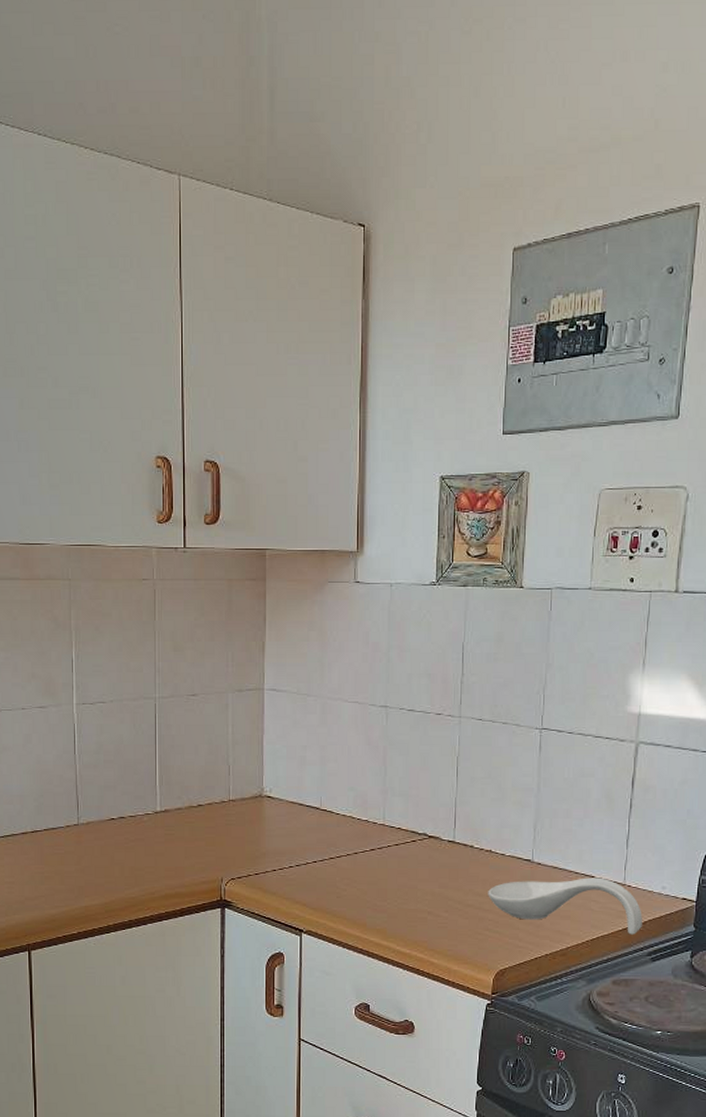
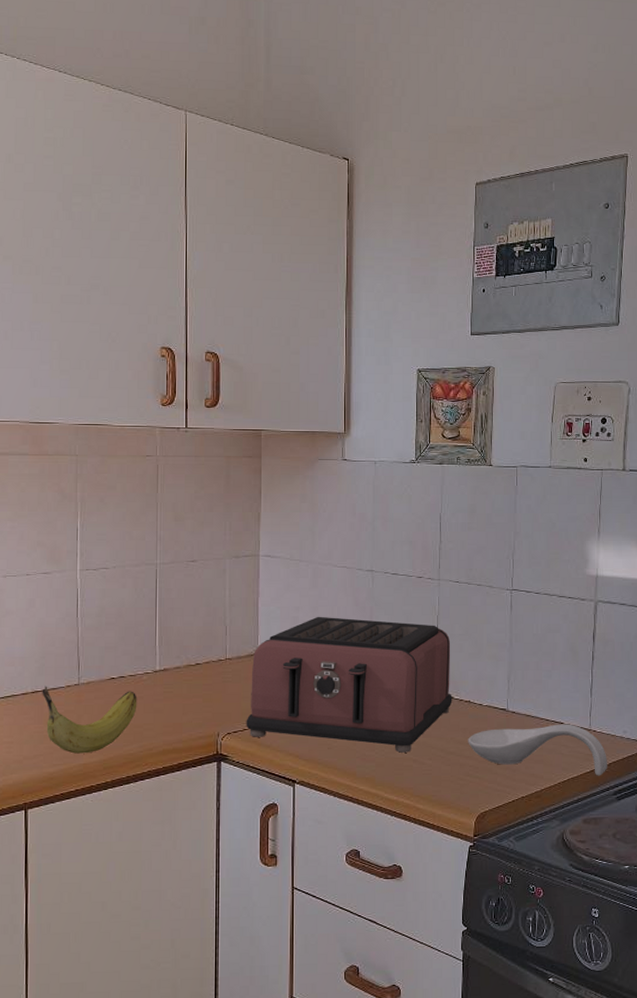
fruit: none [41,825,138,896] -> present [42,686,137,754]
toaster: none [250,756,472,904] -> present [246,616,452,753]

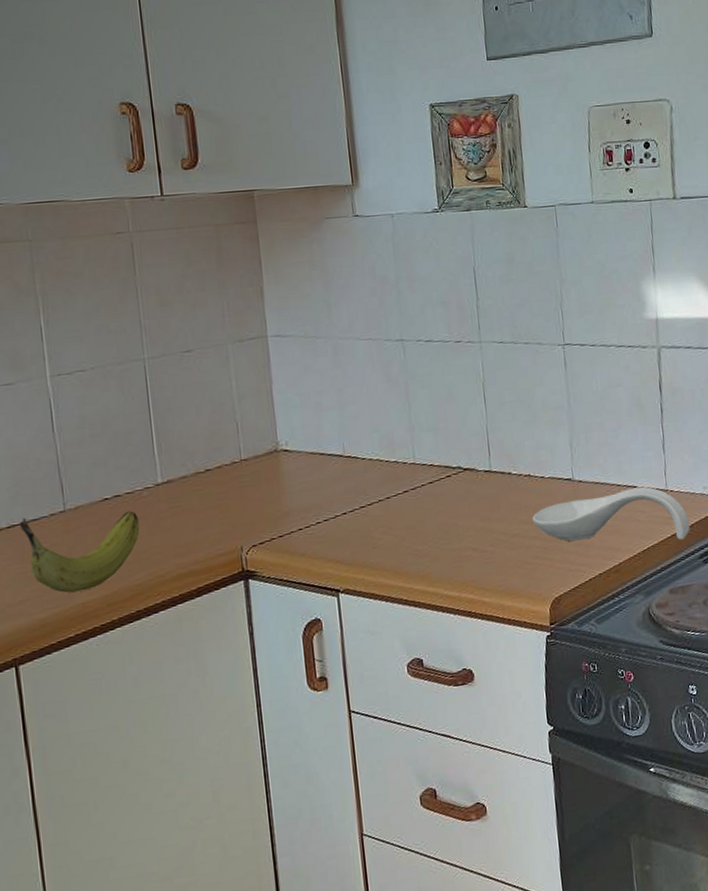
toaster: present [246,616,452,753] -> none [273,393,510,547]

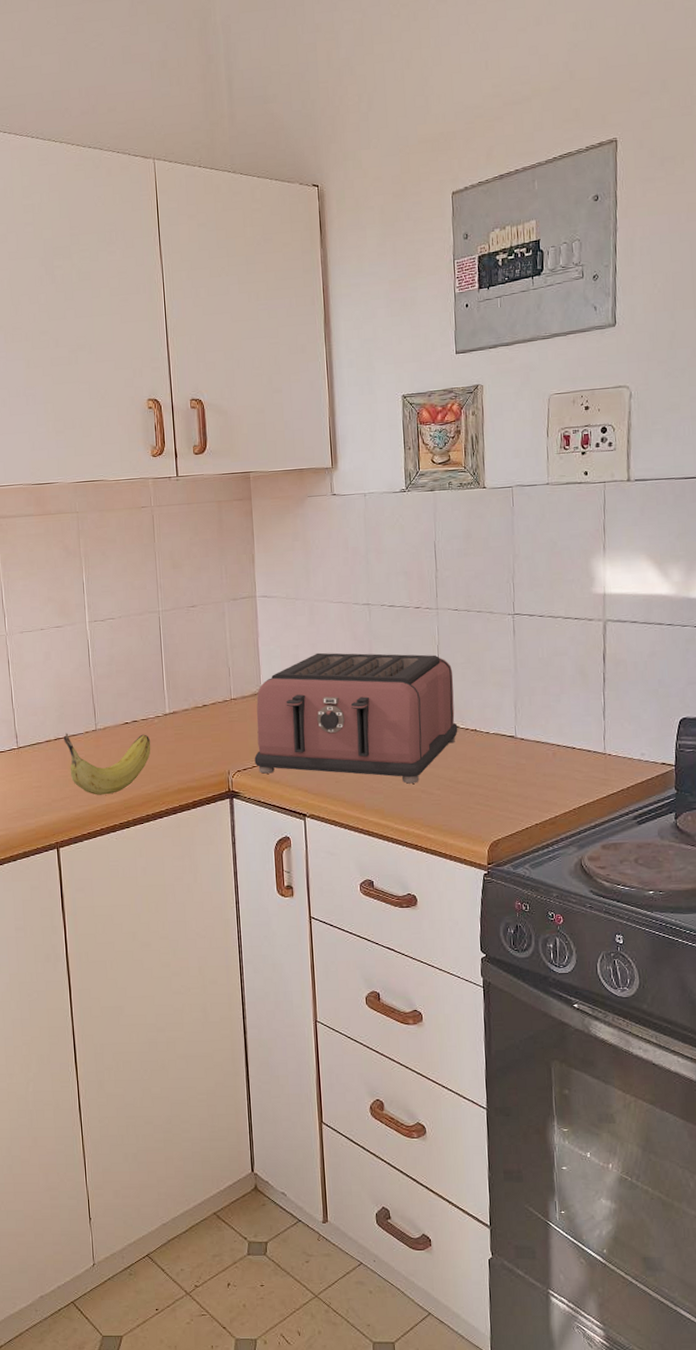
toaster: none [273,393,510,547] -> present [254,652,458,784]
spoon rest: present [532,486,690,542] -> none [476,748,625,801]

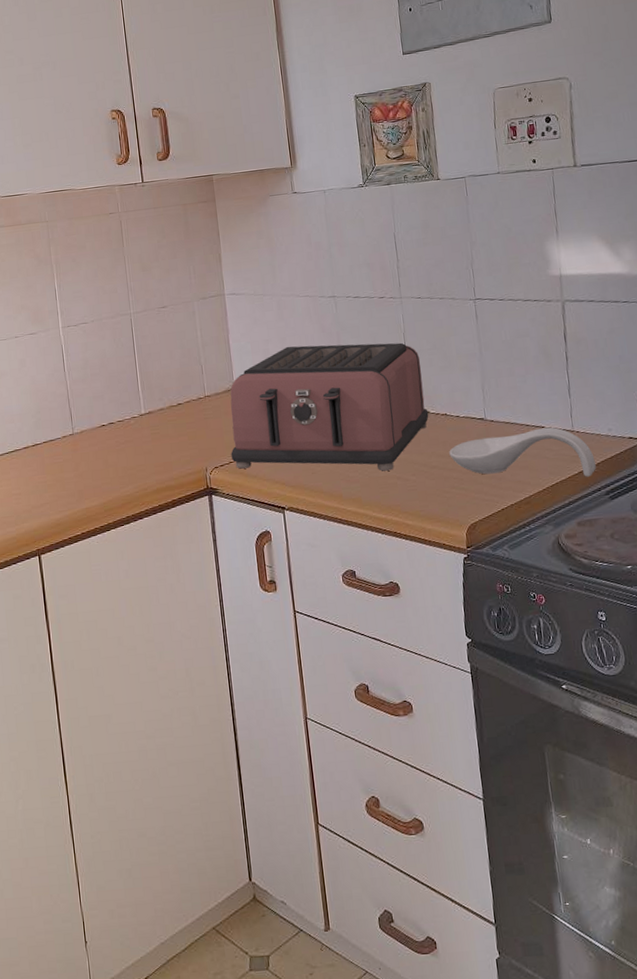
fruit: present [63,733,151,795] -> none [41,435,129,500]
spoon rest: none [476,748,625,801] -> present [449,427,596,477]

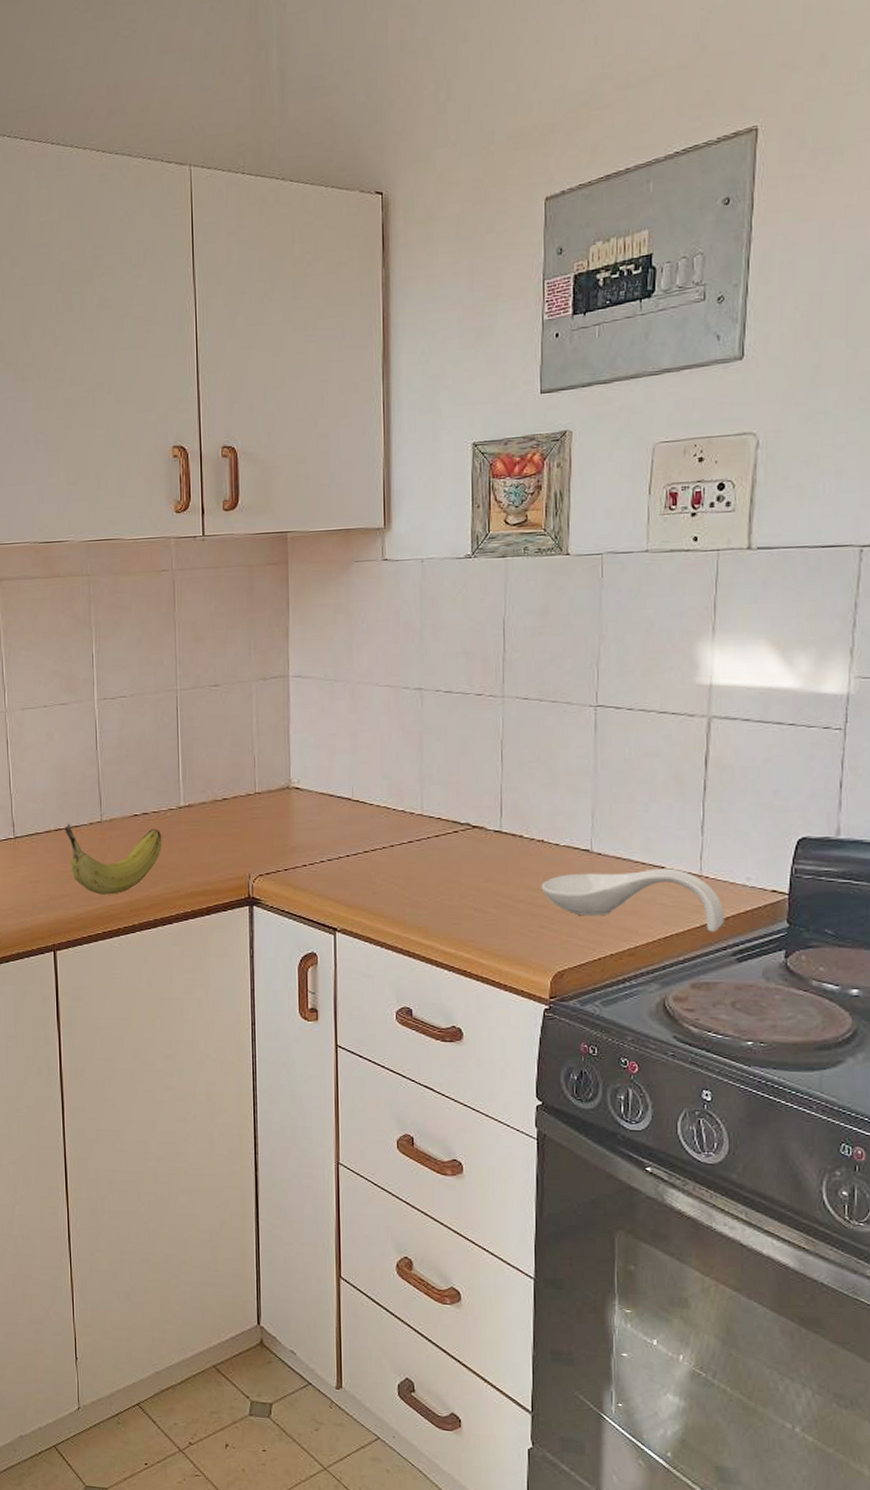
fruit: none [41,435,129,500] -> present [65,823,162,895]
toaster: present [230,342,429,471] -> none [279,743,522,900]

